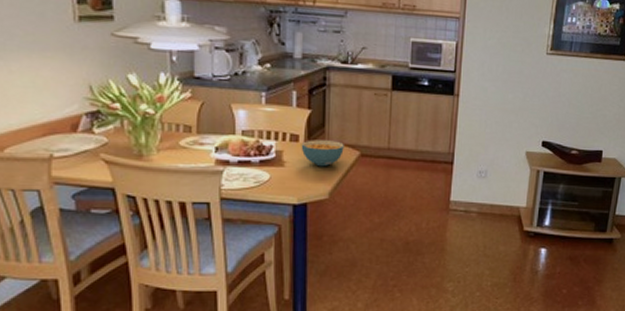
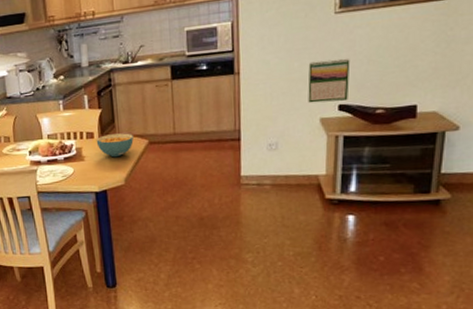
calendar: none [517,96,555,137] -> present [308,58,350,104]

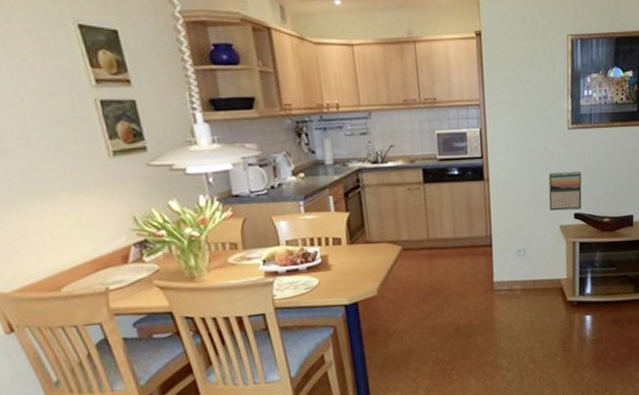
cereal bowl: present [96,133,134,158] -> none [344,239,386,266]

